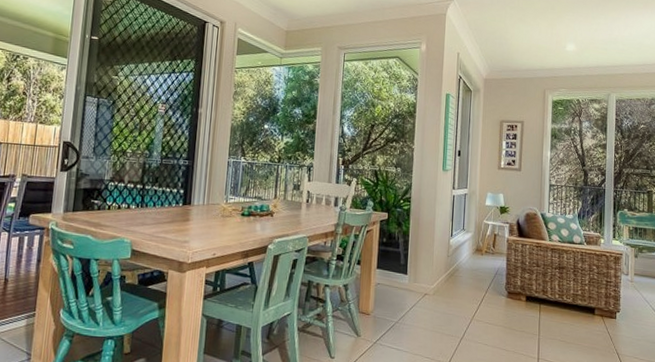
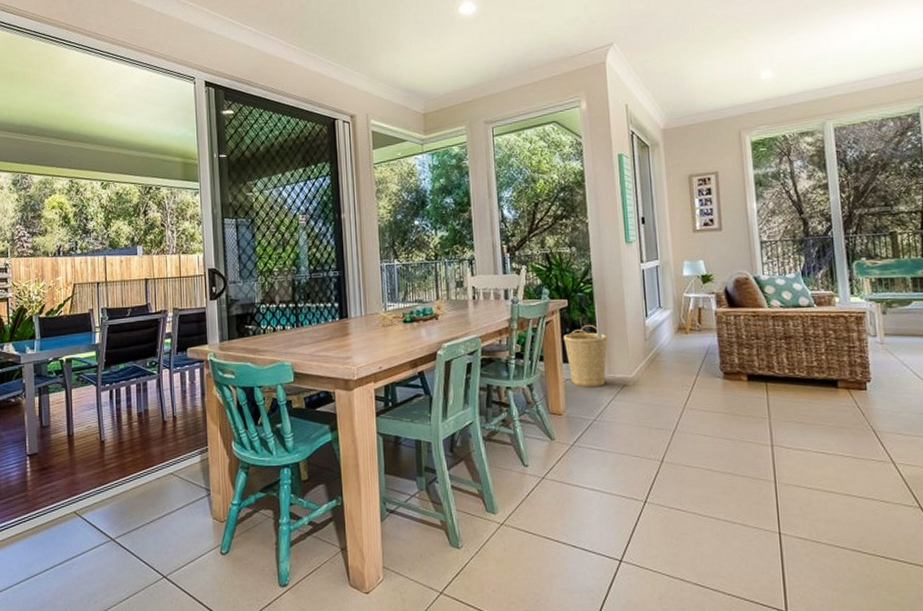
basket: none [380,237,417,293] -> present [563,324,607,388]

